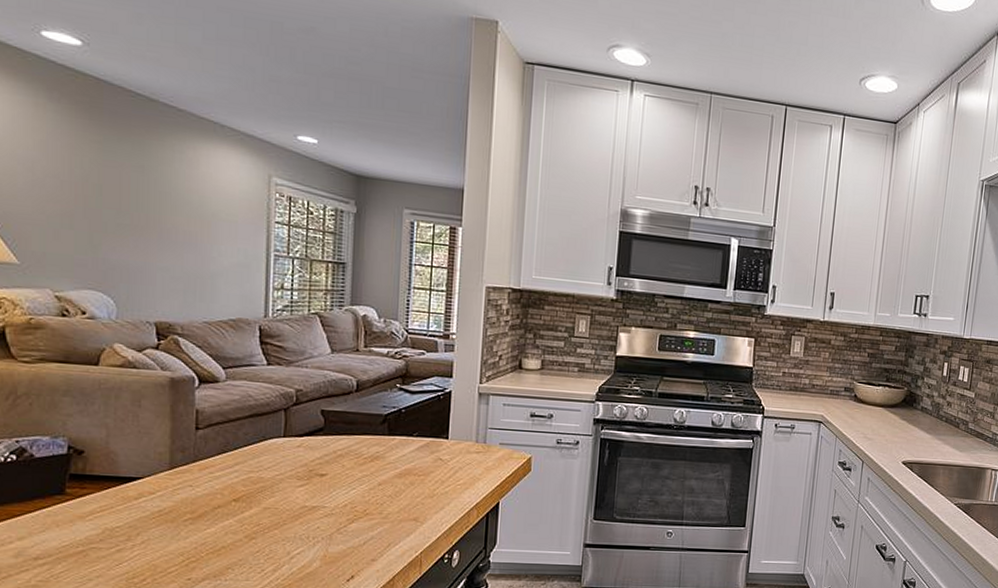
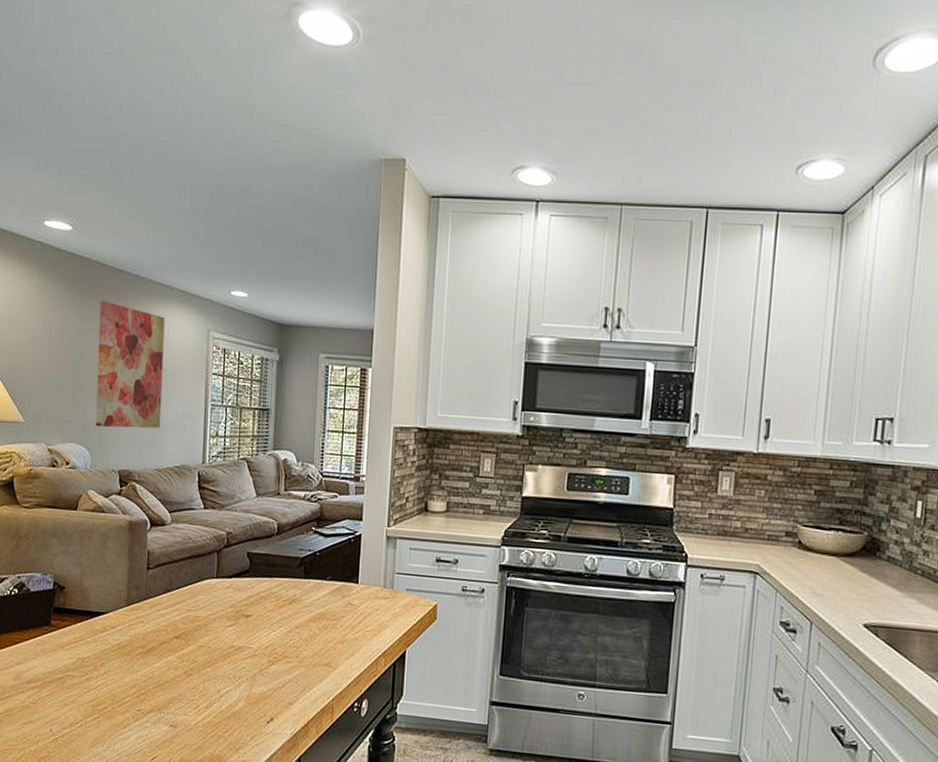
wall art: none [121,131,213,278] -> present [95,301,165,429]

